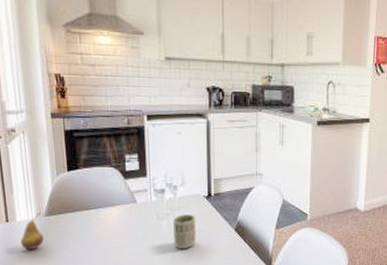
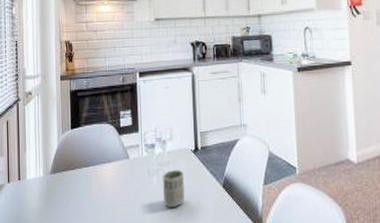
fruit: present [20,212,44,250] -> none [29,169,48,209]

